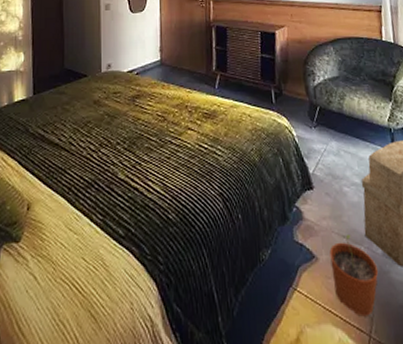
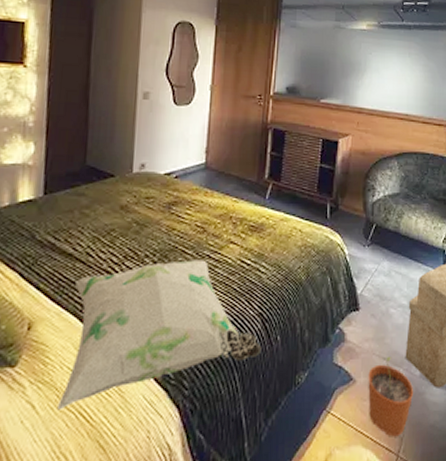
decorative pillow: none [55,145,225,282] -> present [58,260,262,411]

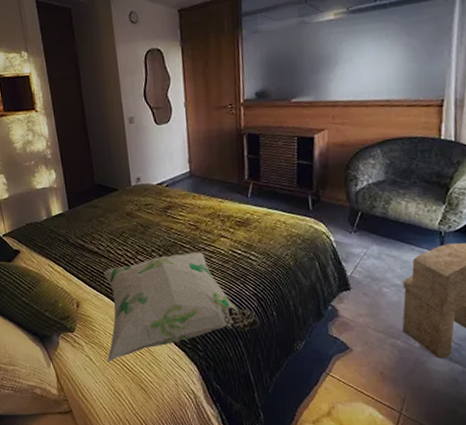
plant pot: present [368,357,414,437] -> none [364,330,414,398]

